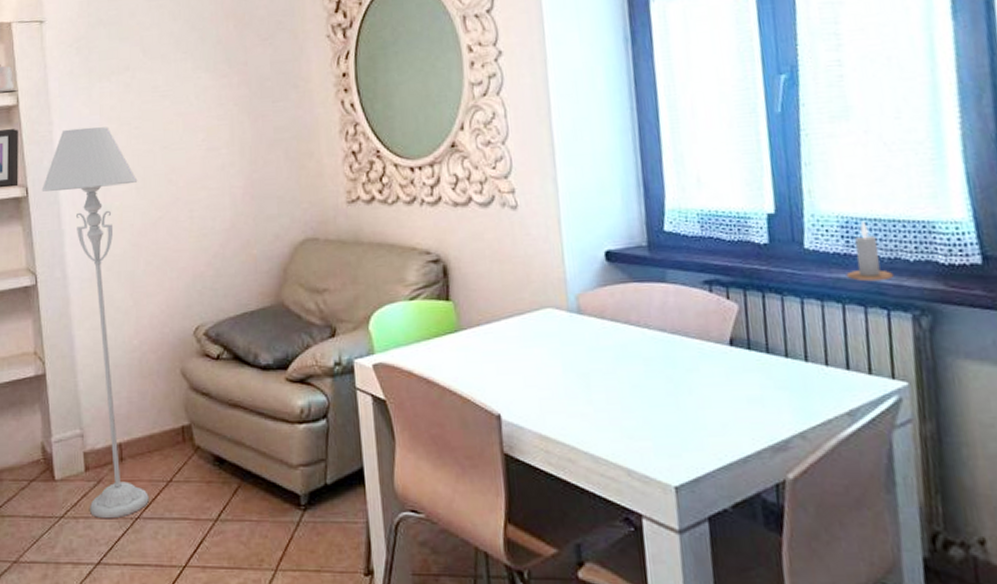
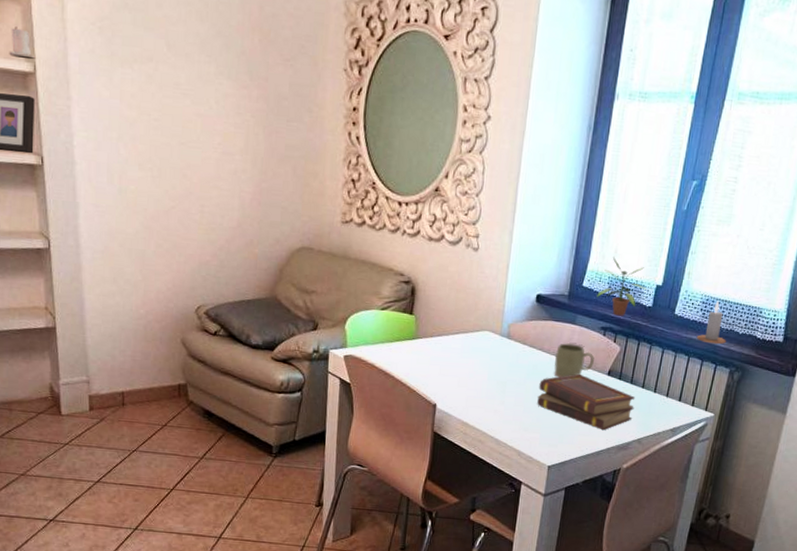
floor lamp: present [41,127,149,519] -> none [57,107,154,449]
book set: none [635,348,784,425] -> present [537,373,636,430]
mug: none [648,308,706,356] -> present [553,343,594,377]
potted plant: none [686,187,754,263] -> present [596,257,647,316]

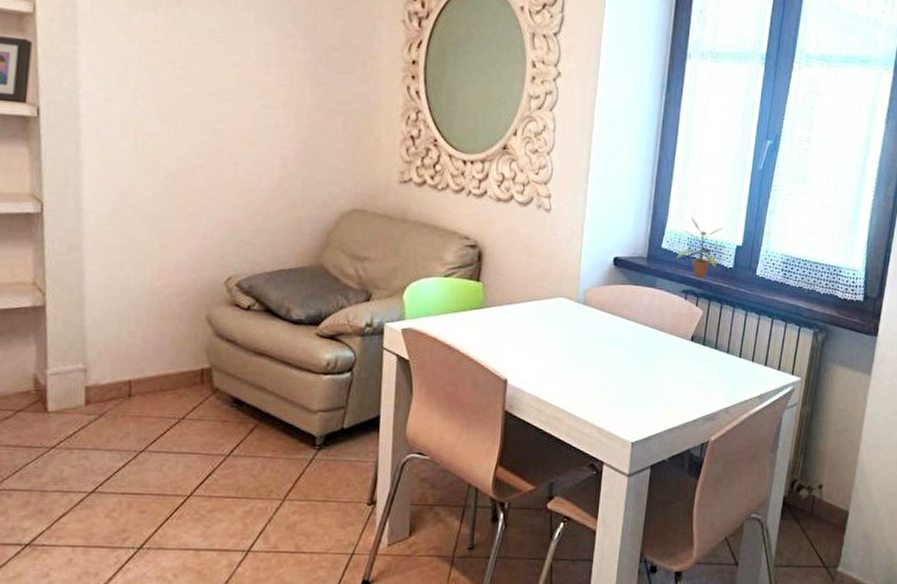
book set: present [537,373,636,430] -> none [618,340,721,400]
mug: present [553,343,594,377] -> none [634,308,677,345]
candle: present [696,300,727,345] -> none [779,260,809,306]

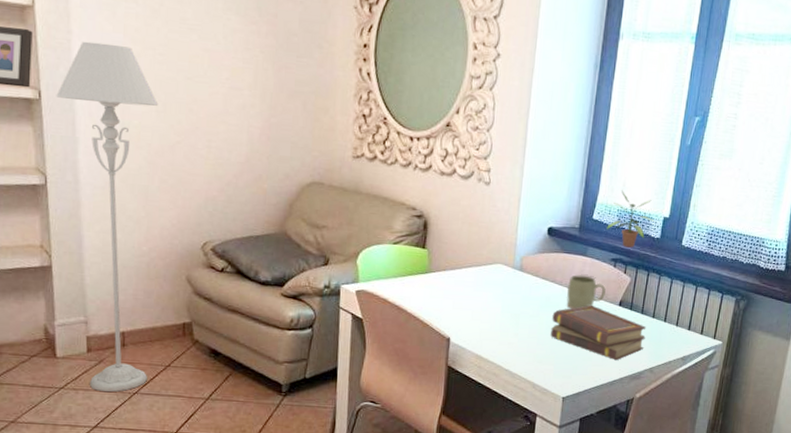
floor lamp: none [57,53,178,451] -> present [56,41,159,393]
book set: none [618,340,721,400] -> present [550,305,647,360]
mug: none [634,308,677,345] -> present [566,275,606,309]

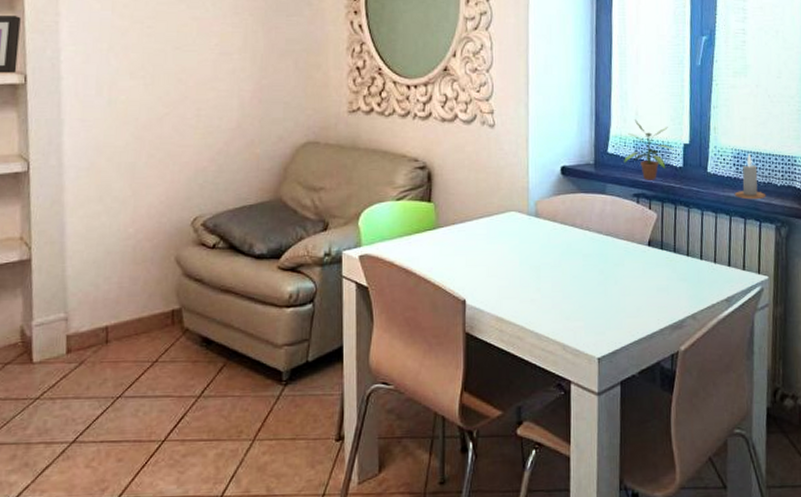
floor lamp: present [56,41,159,393] -> none [42,22,147,399]
book set: present [550,305,647,360] -> none [576,247,683,308]
mug: present [566,275,606,309] -> none [589,215,631,253]
candle: none [703,231,732,274] -> present [734,153,767,200]

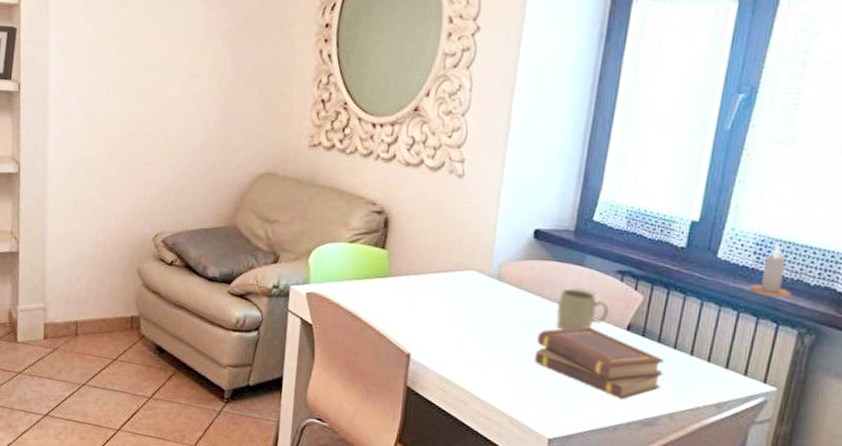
book set: none [576,247,683,308] -> present [534,326,665,399]
mug: none [589,215,631,253] -> present [555,288,609,330]
potted plant: present [624,119,674,180] -> none [611,186,678,258]

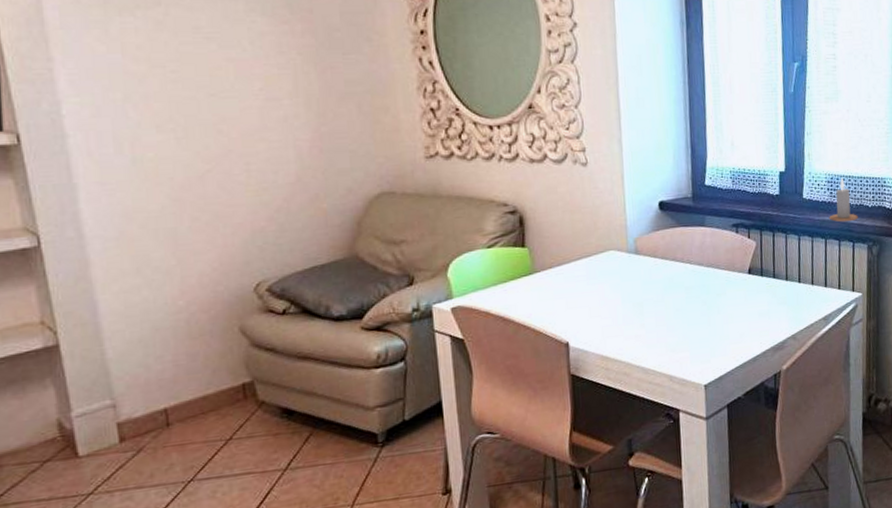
book set: present [534,326,665,399] -> none [679,278,783,333]
mug: present [555,288,609,330] -> none [690,247,732,285]

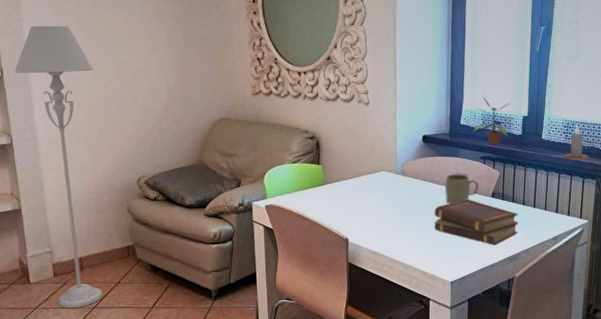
floor lamp: none [40,67,204,488] -> present [14,25,103,309]
book set: none [679,278,783,333] -> present [434,199,519,245]
mug: none [690,247,732,285] -> present [444,174,479,203]
potted plant: none [721,150,770,210] -> present [473,97,515,146]

